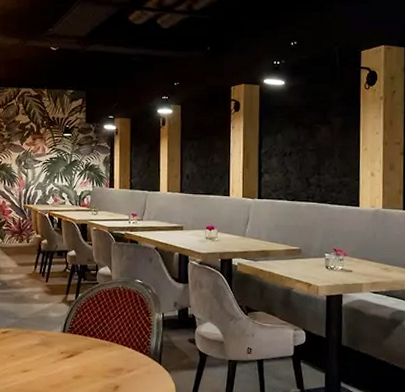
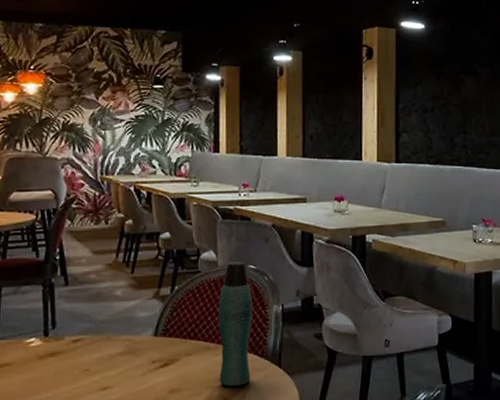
bottle: none [112,276,140,377] -> present [219,261,253,386]

